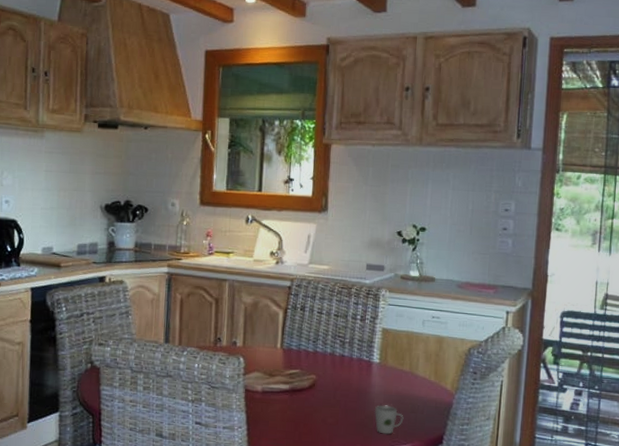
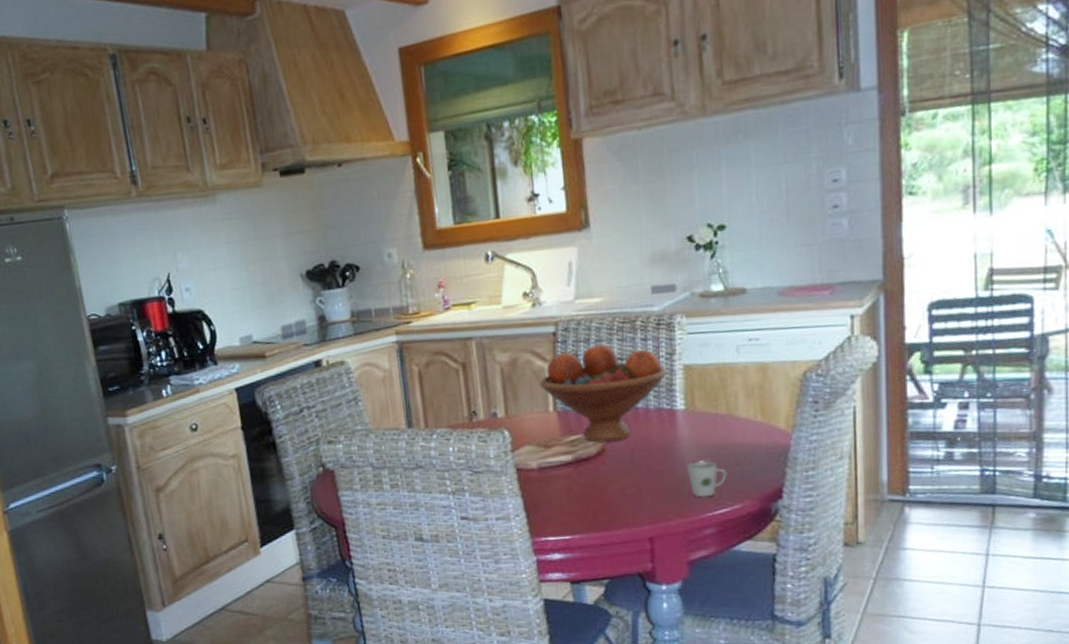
fruit bowl: none [272,301,370,380] -> present [539,343,667,443]

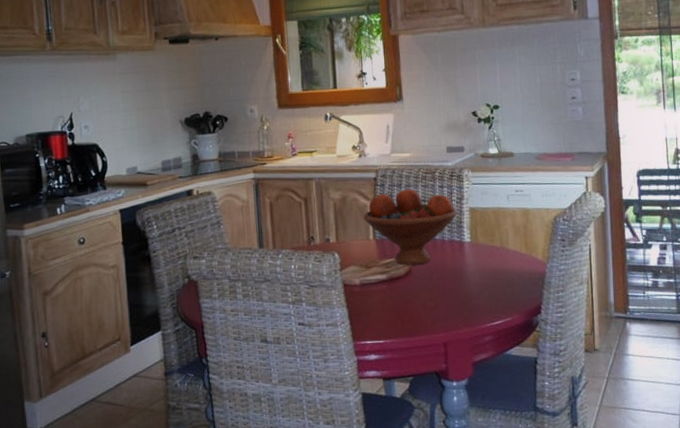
cup: present [686,460,727,498] -> none [471,282,501,311]

